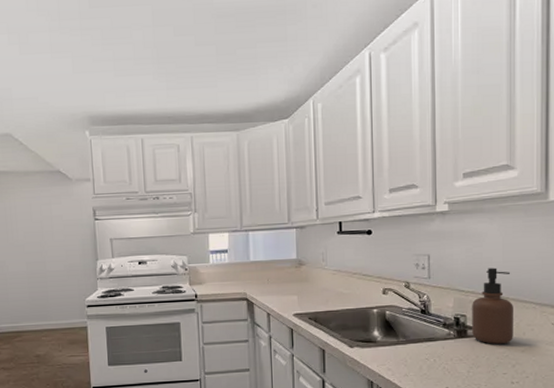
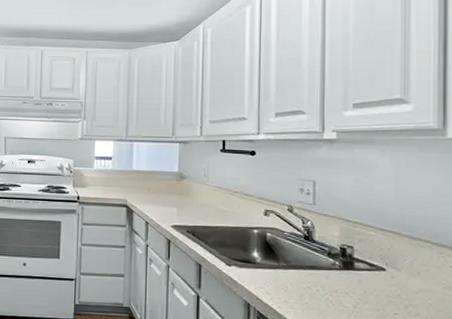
soap dispenser: present [472,267,513,345] -> none [360,200,406,283]

